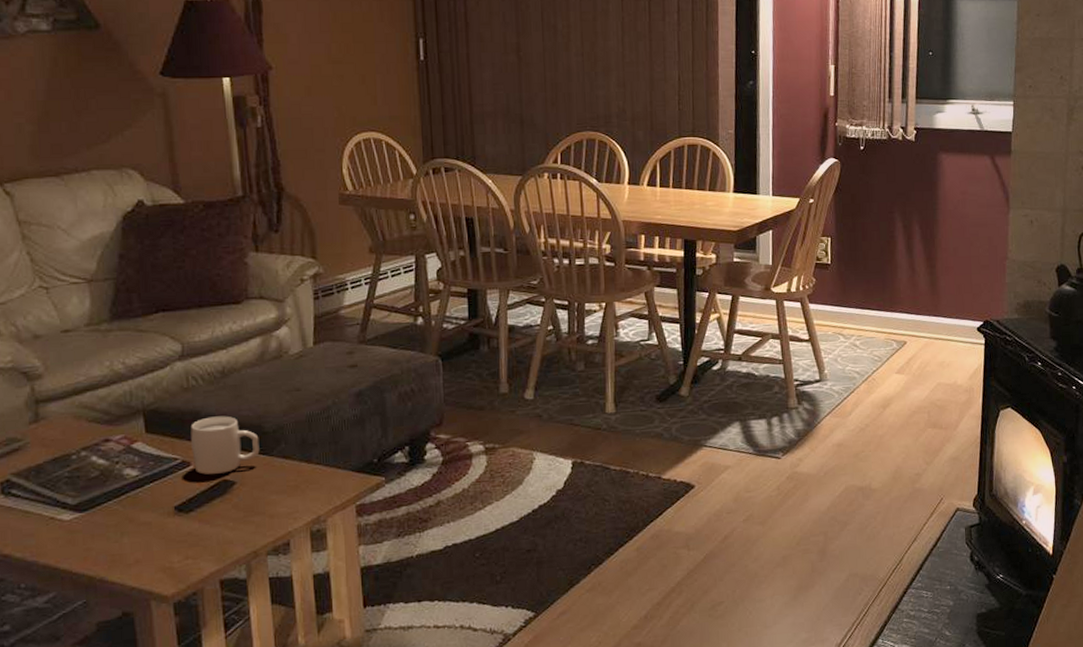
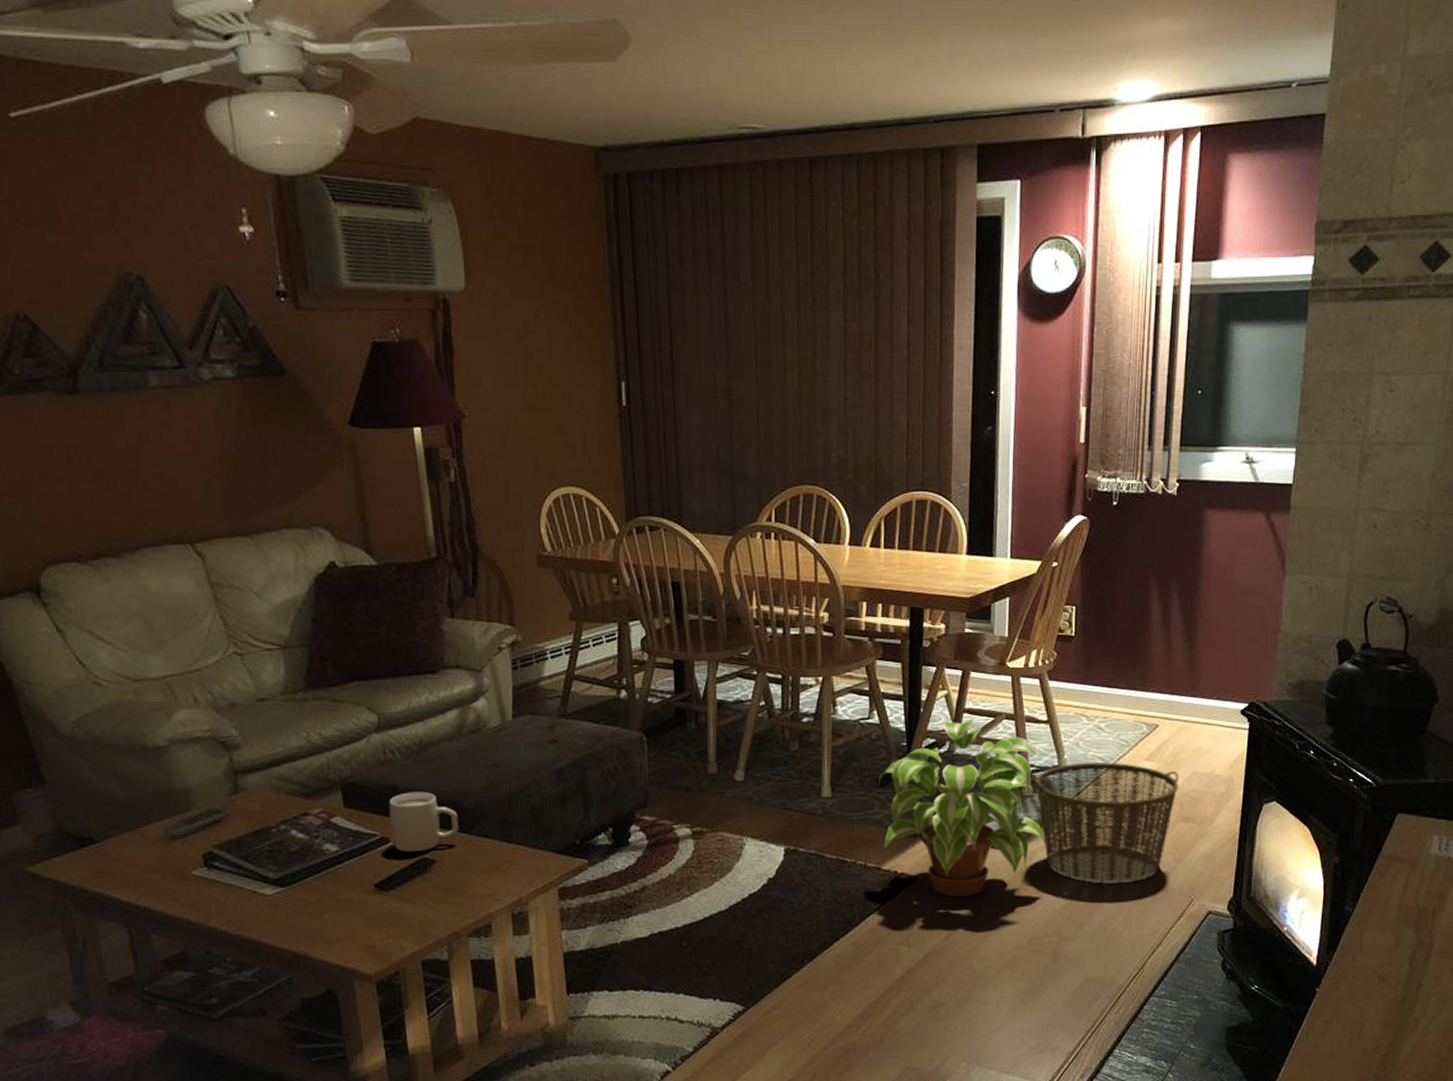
plant: none [658,338,811,503] -> present [878,718,1046,897]
basket: none [799,376,927,487] -> present [1034,762,1179,885]

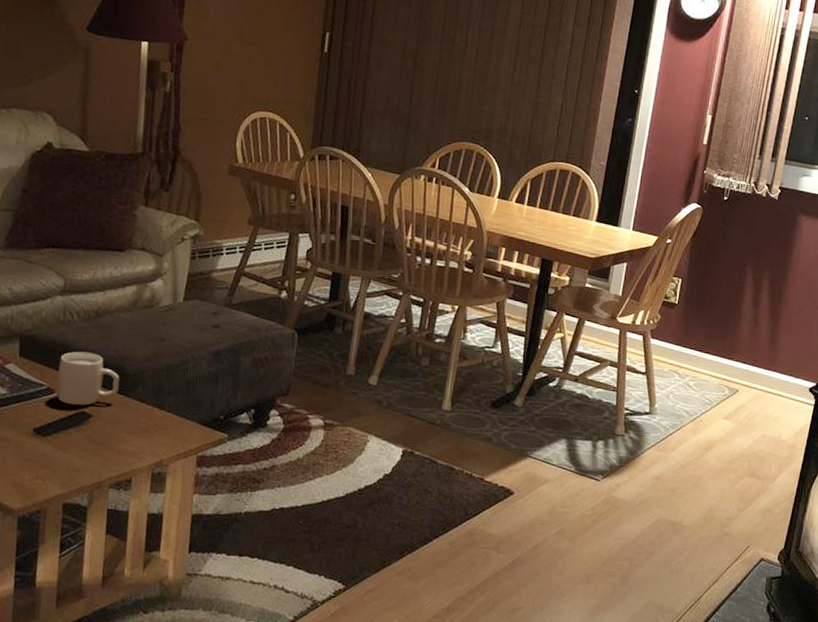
plant: present [878,718,1046,897] -> none [487,359,636,515]
basket: present [1034,762,1179,885] -> none [627,412,751,524]

